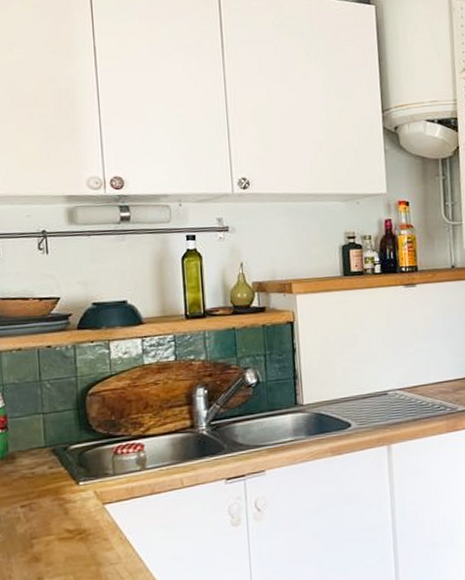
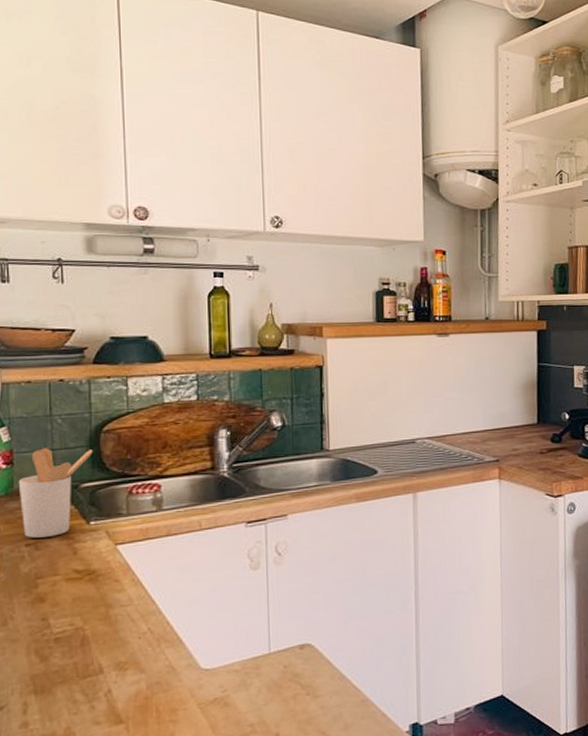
utensil holder: none [13,412,80,500] -> present [19,448,93,538]

